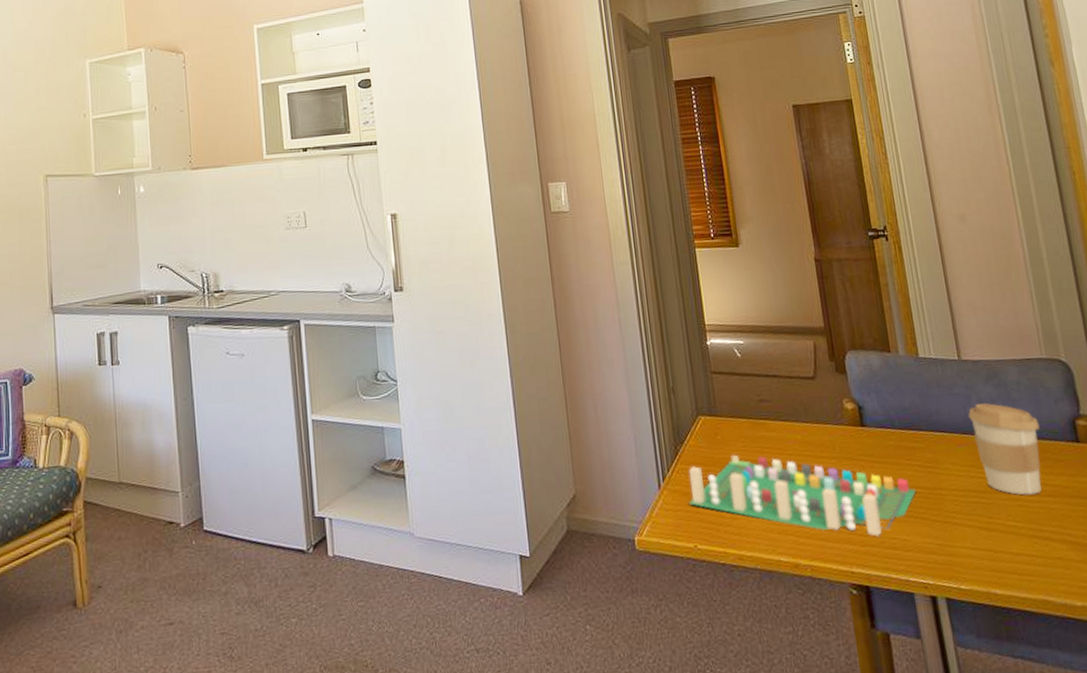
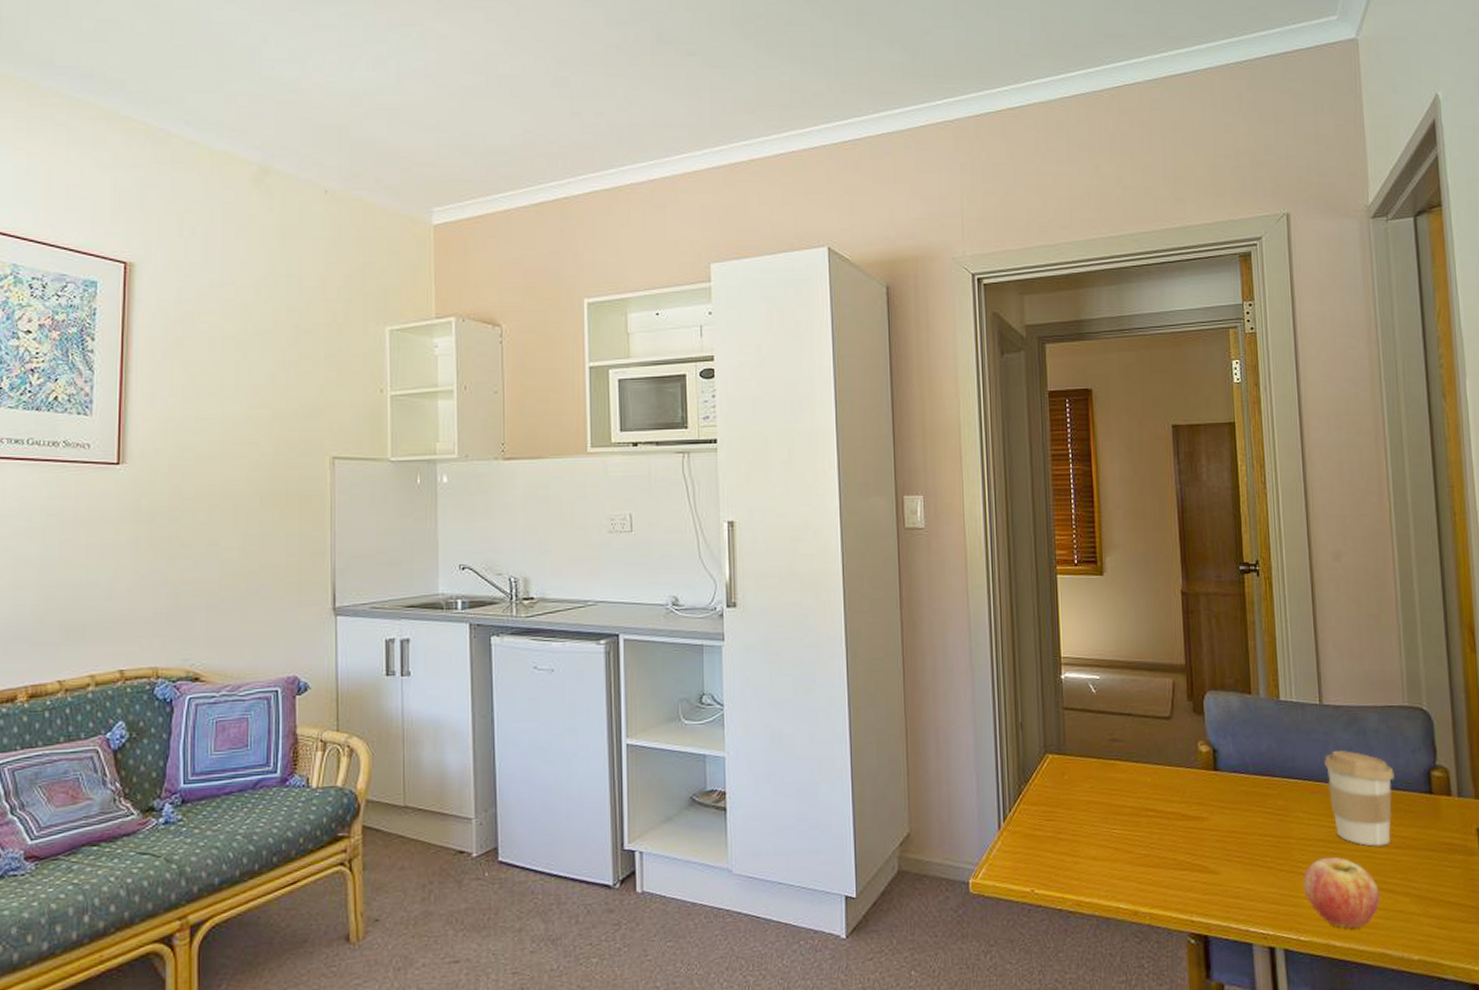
board game: present [688,454,917,537] -> none [1028,795,1265,885]
fruit: none [958,506,1037,576] -> present [1303,857,1380,928]

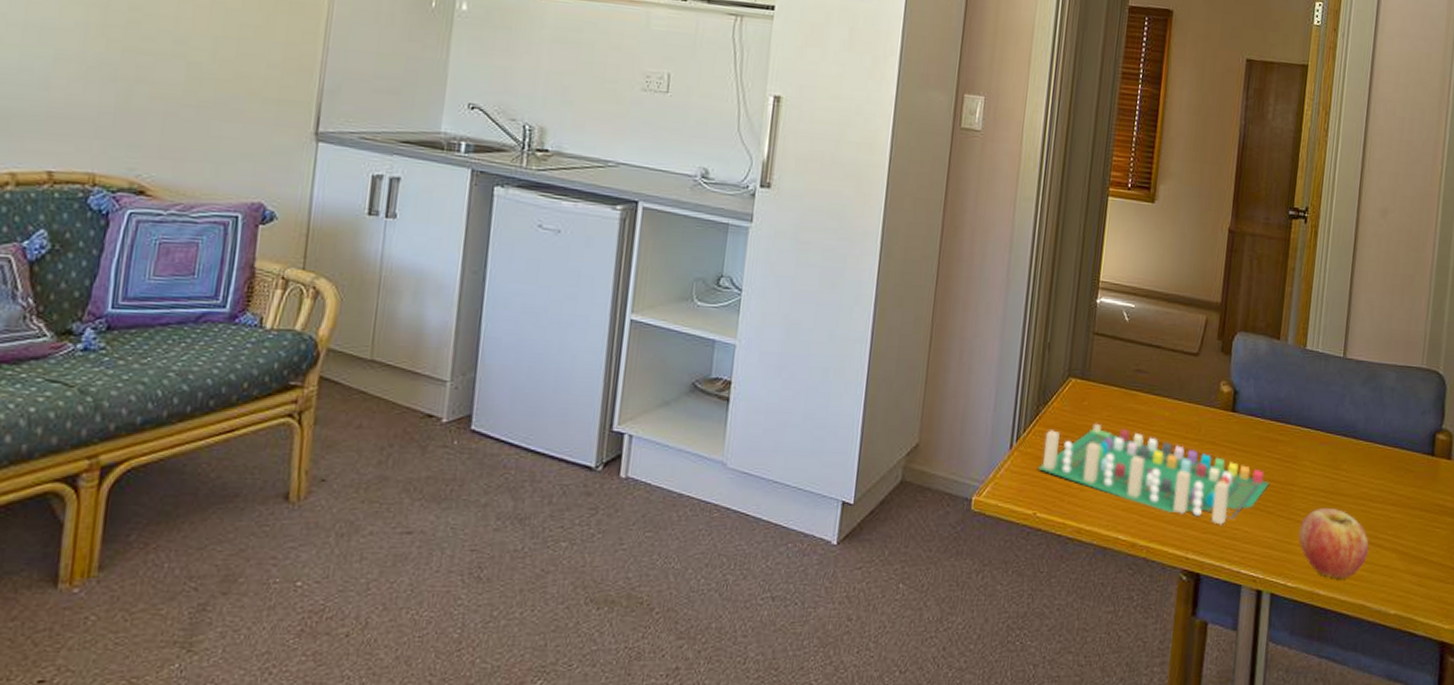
board game: none [1028,795,1265,885] -> present [1037,423,1270,525]
coffee cup: present [1324,749,1394,847] -> none [1337,404,1402,502]

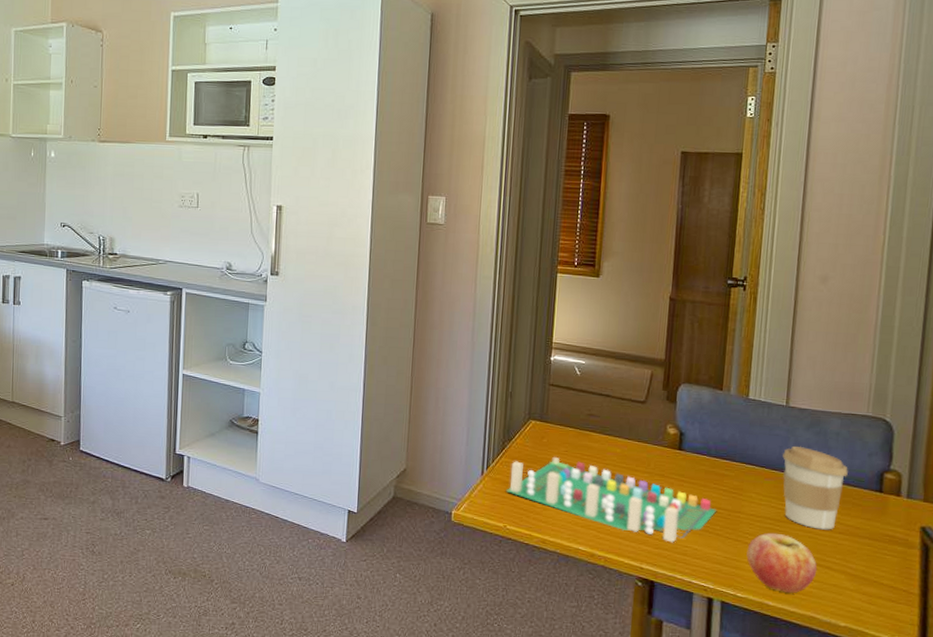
coffee cup: none [1337,404,1402,502] -> present [783,446,848,530]

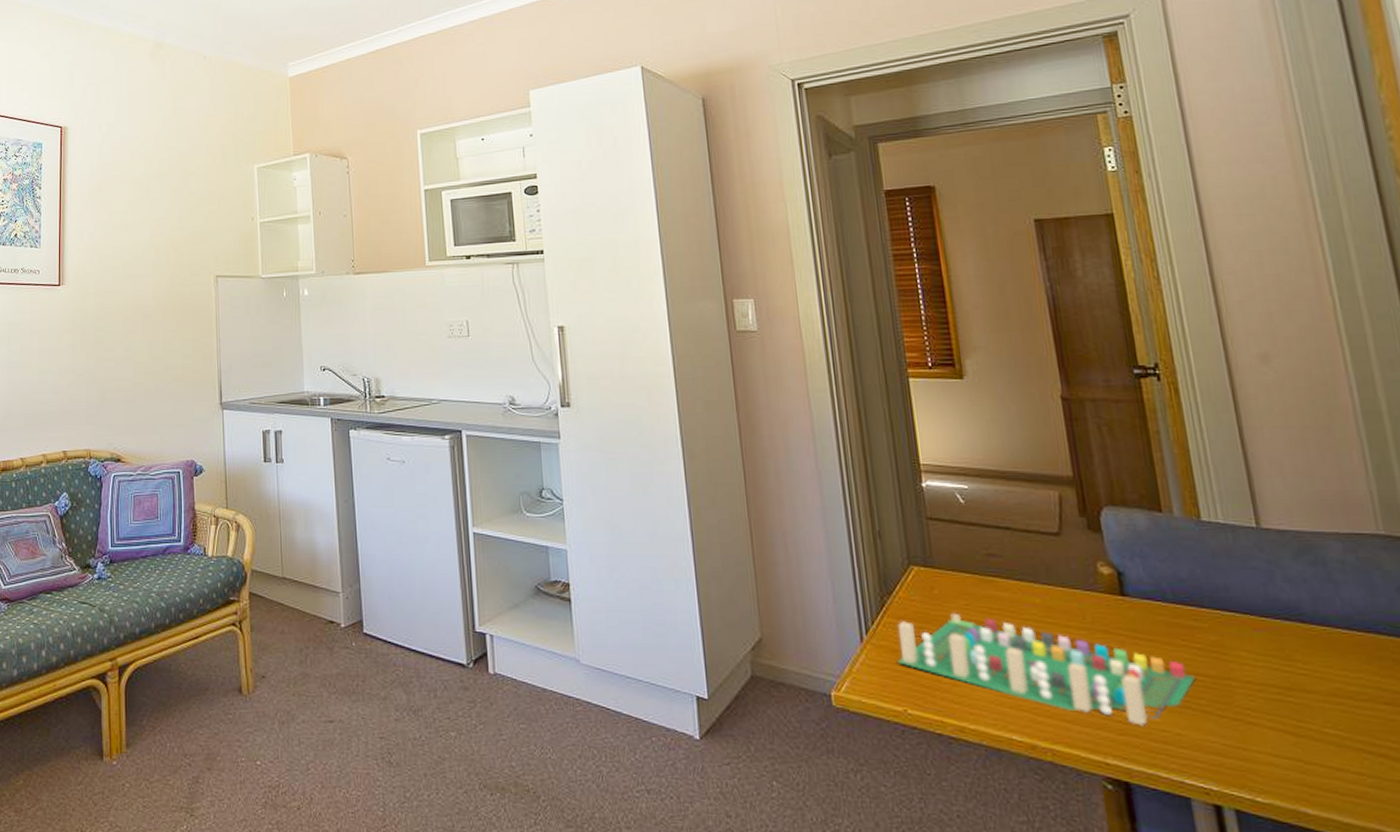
fruit: present [746,532,818,593] -> none [1254,706,1368,795]
coffee cup: present [783,446,848,530] -> none [1270,581,1376,700]

